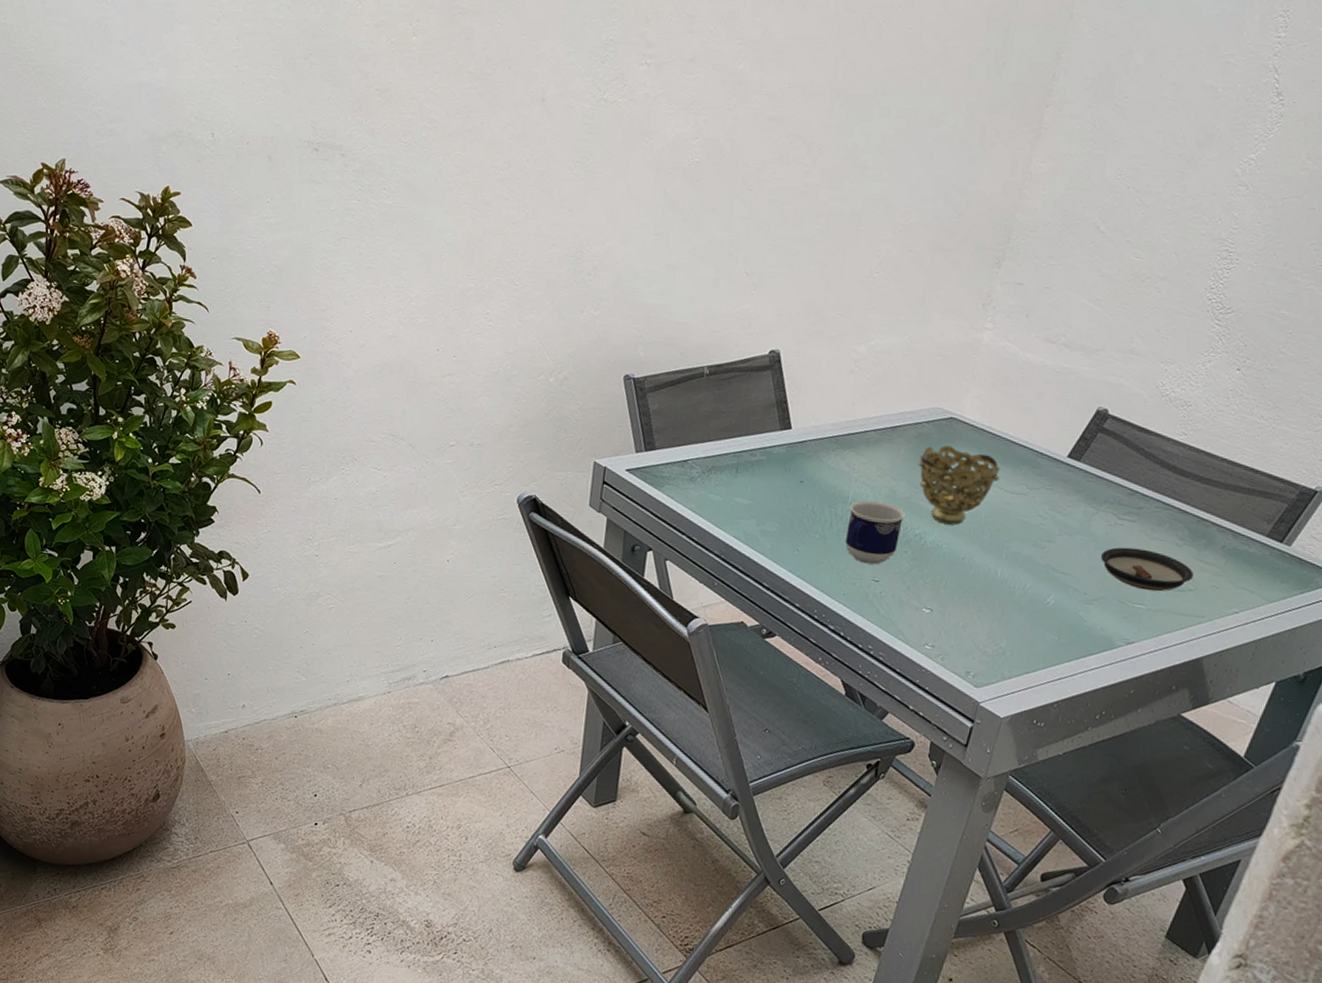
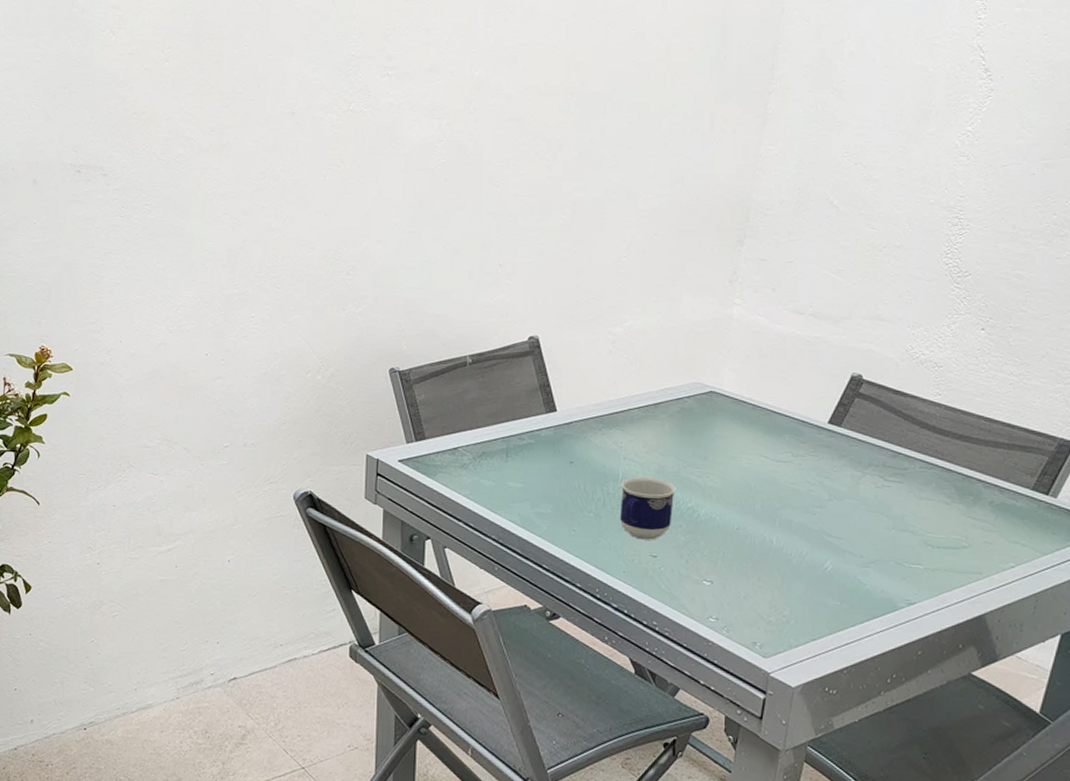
decorative bowl: present [918,445,1000,525] -> none [683,419,764,497]
saucer: present [1101,547,1194,592] -> none [873,508,965,551]

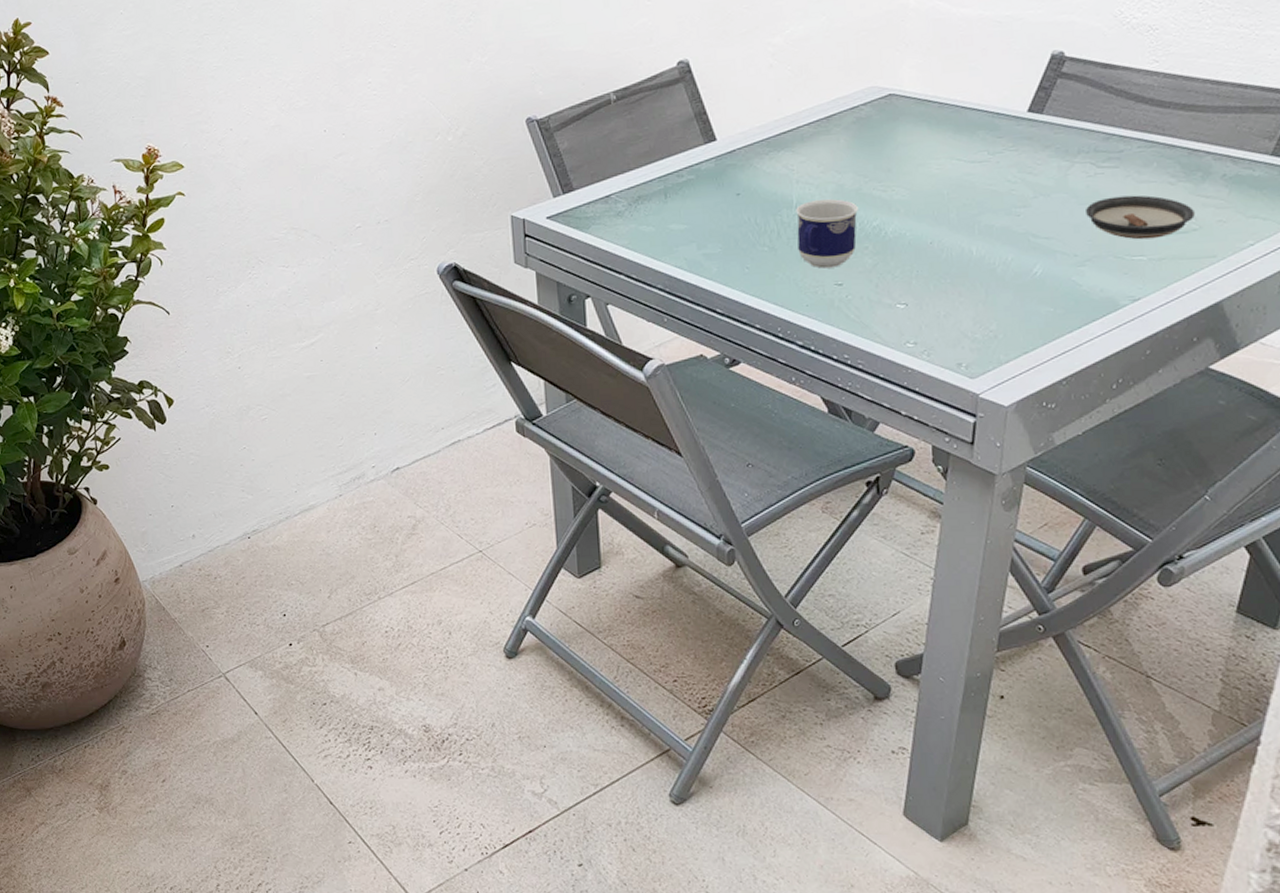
saucer: none [873,508,965,551] -> present [1086,195,1195,240]

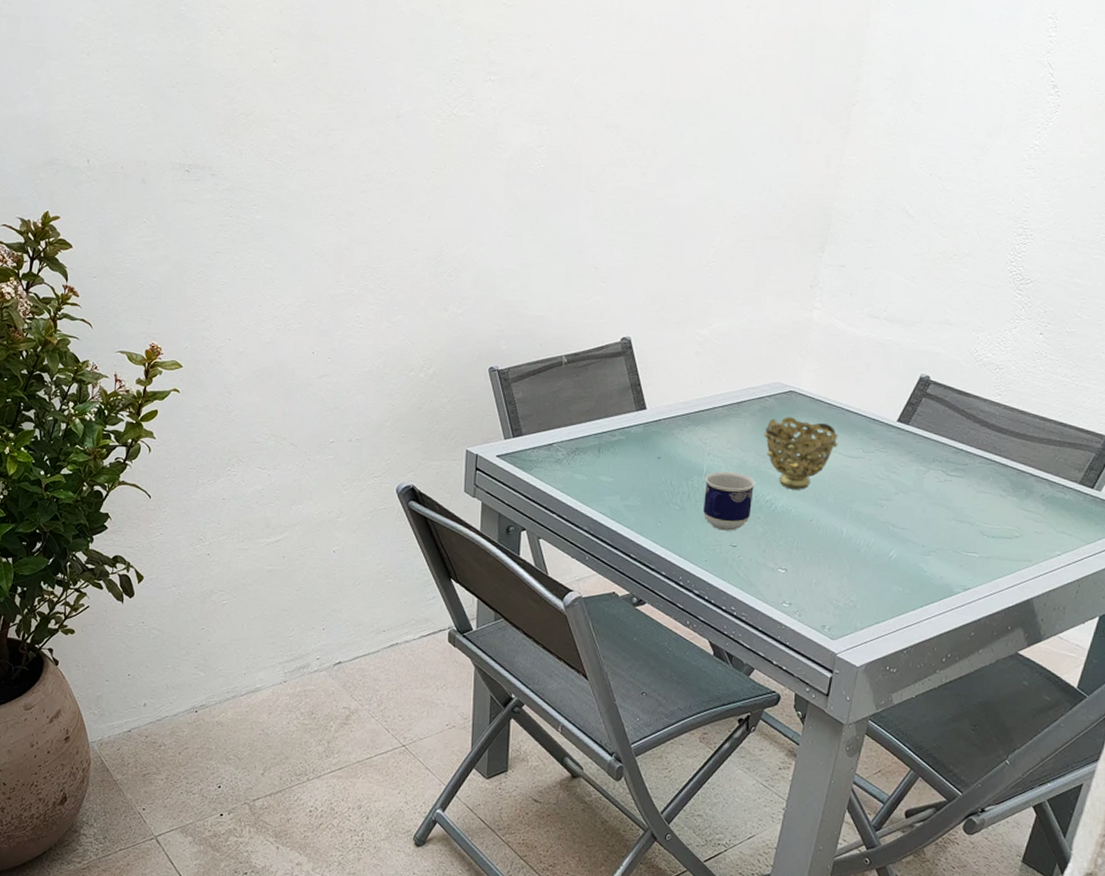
decorative bowl: none [862,125,956,210] -> present [764,417,838,490]
saucer: present [1086,195,1195,240] -> none [935,501,1018,540]

